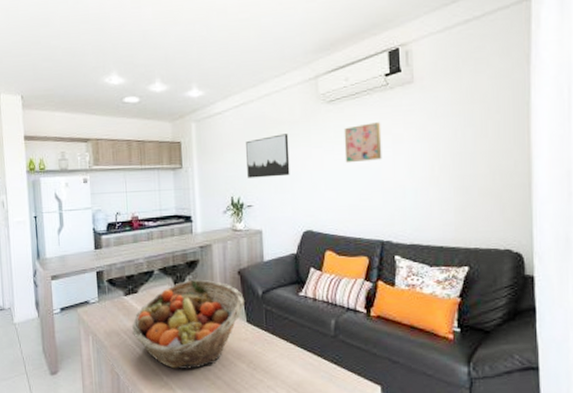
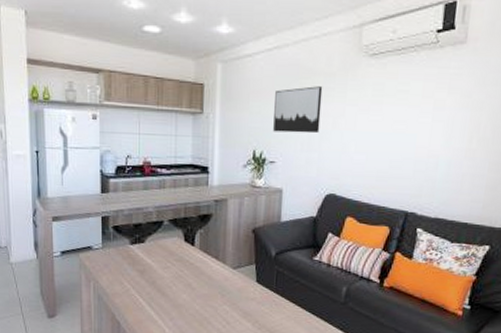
fruit basket: present [132,279,244,369] -> none [136,233,256,324]
wall art: present [344,122,382,163] -> none [380,83,424,126]

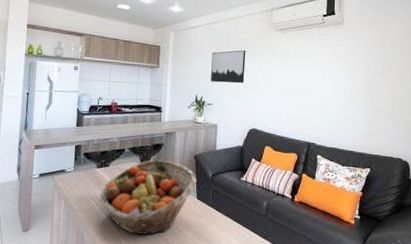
fruit basket: none [136,233,256,324] -> present [100,159,197,235]

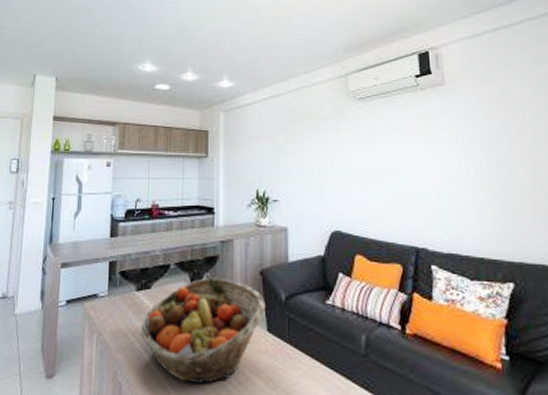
wall art: present [211,50,246,84] -> none [274,128,319,172]

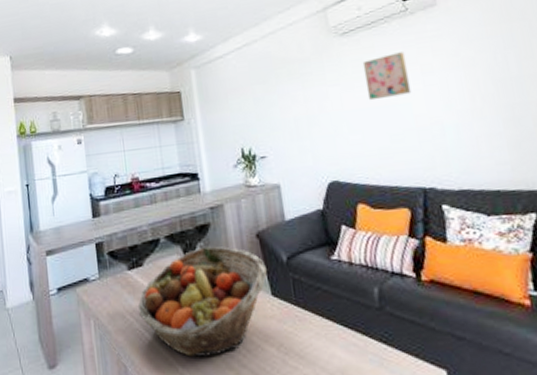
wall art: none [374,122,415,162] -> present [362,52,412,101]

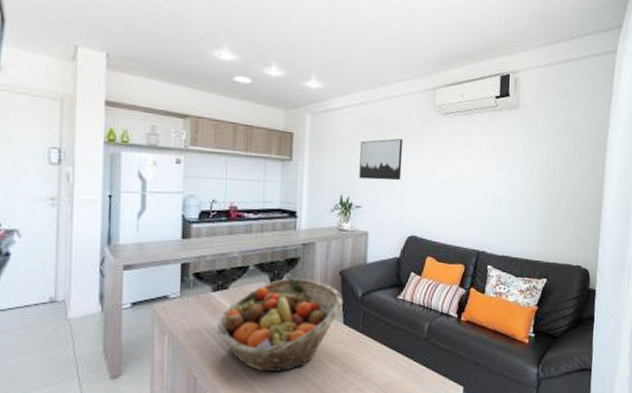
wall art: none [253,73,306,126] -> present [359,138,403,181]
wall art: present [362,52,412,101] -> none [453,139,488,175]

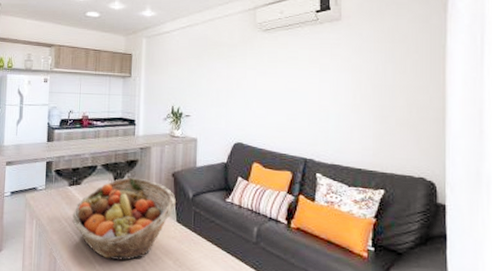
wall art: present [359,138,403,181] -> none [188,55,227,92]

